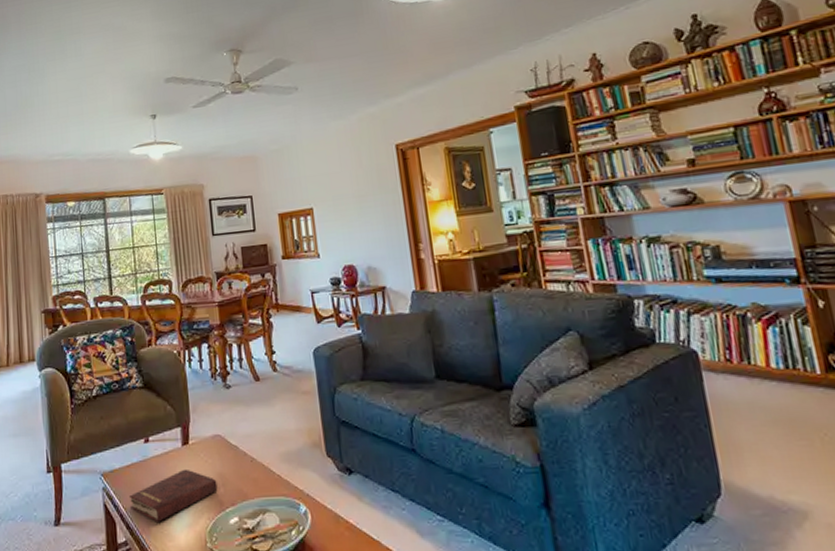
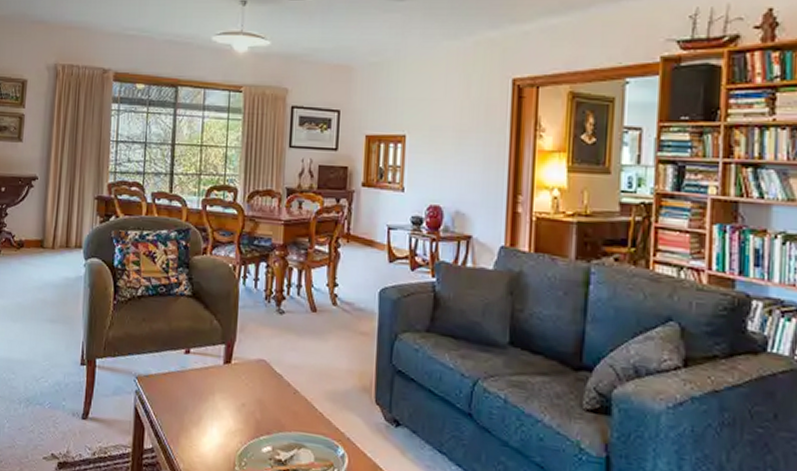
hardback book: present [128,469,218,522] -> none [160,387,255,436]

